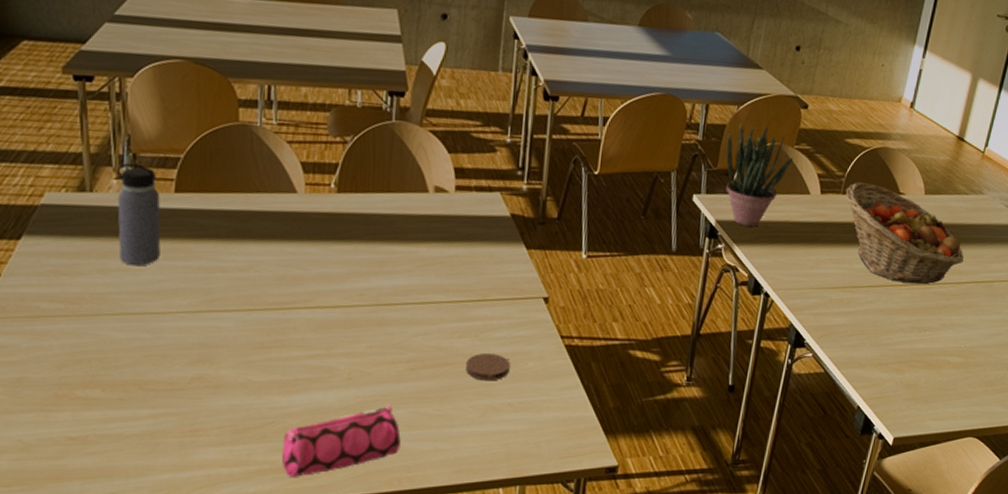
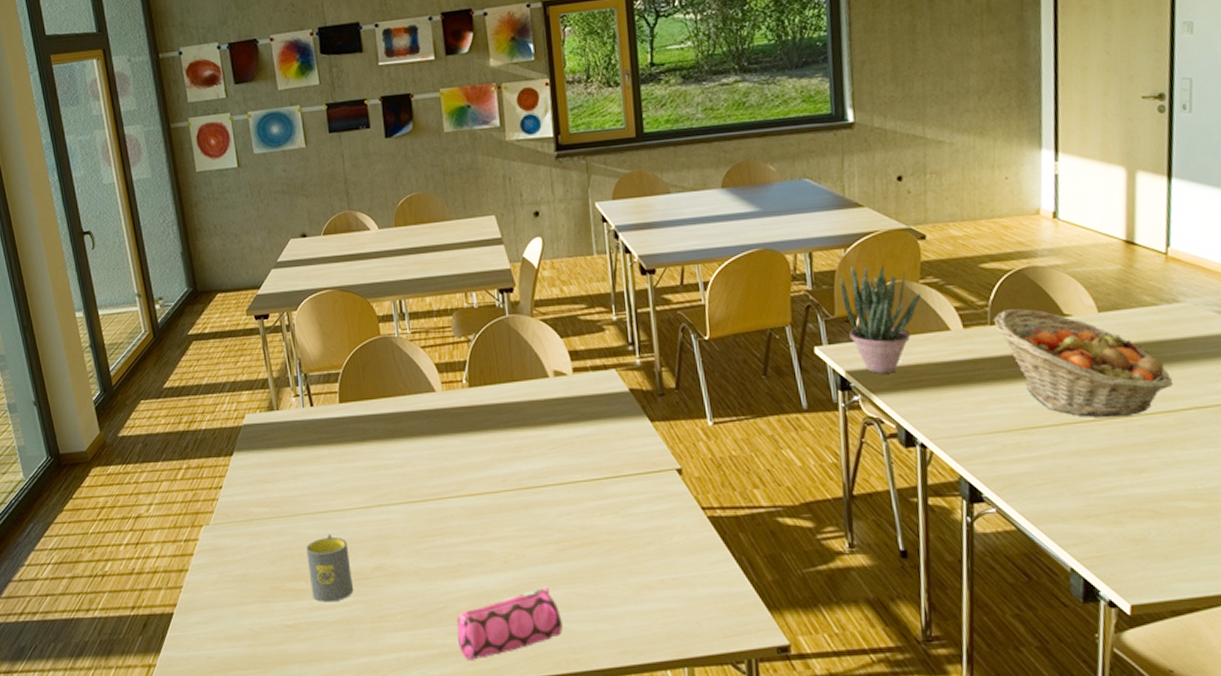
mug: none [107,338,164,413] -> present [306,534,354,602]
water bottle: present [116,163,161,265] -> none [293,382,335,469]
coaster: present [466,352,510,381] -> none [612,529,656,558]

